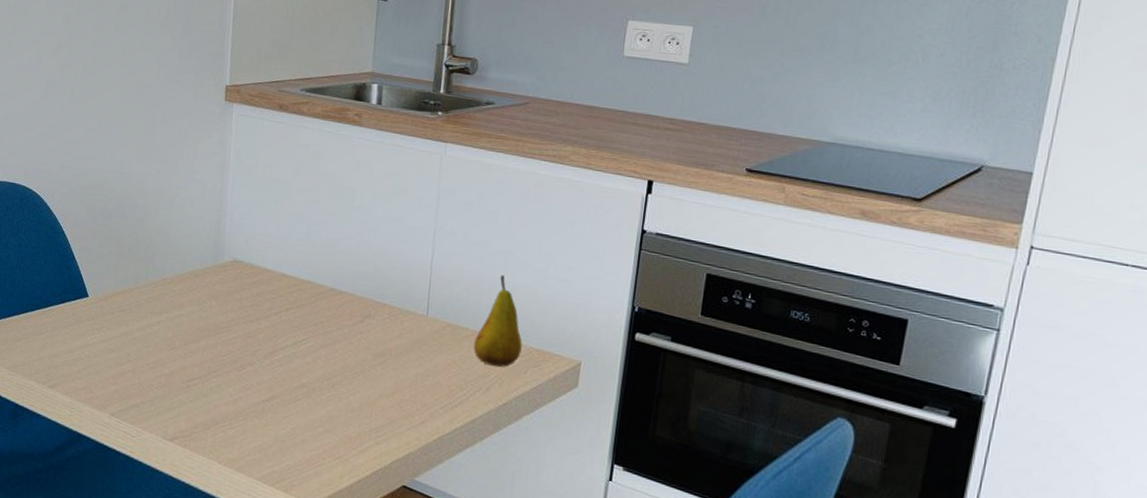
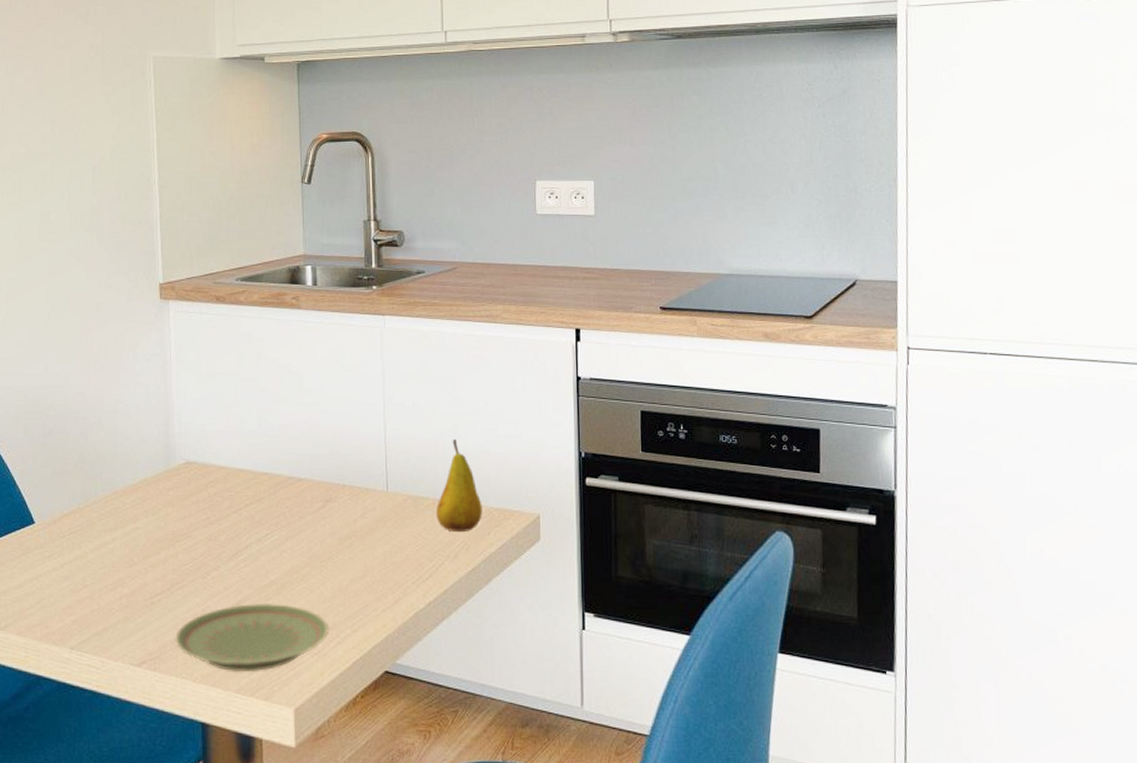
plate: none [206,400,353,465] -> present [175,604,329,671]

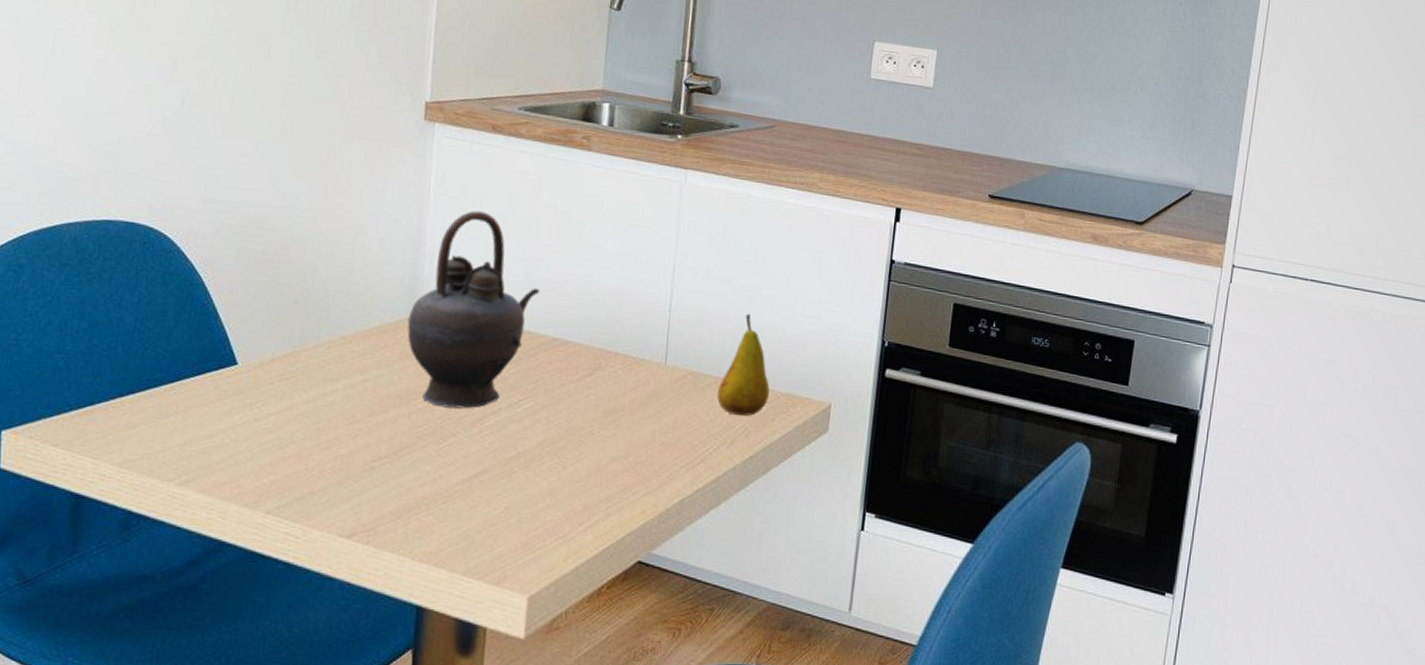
teapot: none [166,372,272,546] -> present [407,211,540,409]
plate: present [175,604,329,671] -> none [395,476,580,552]

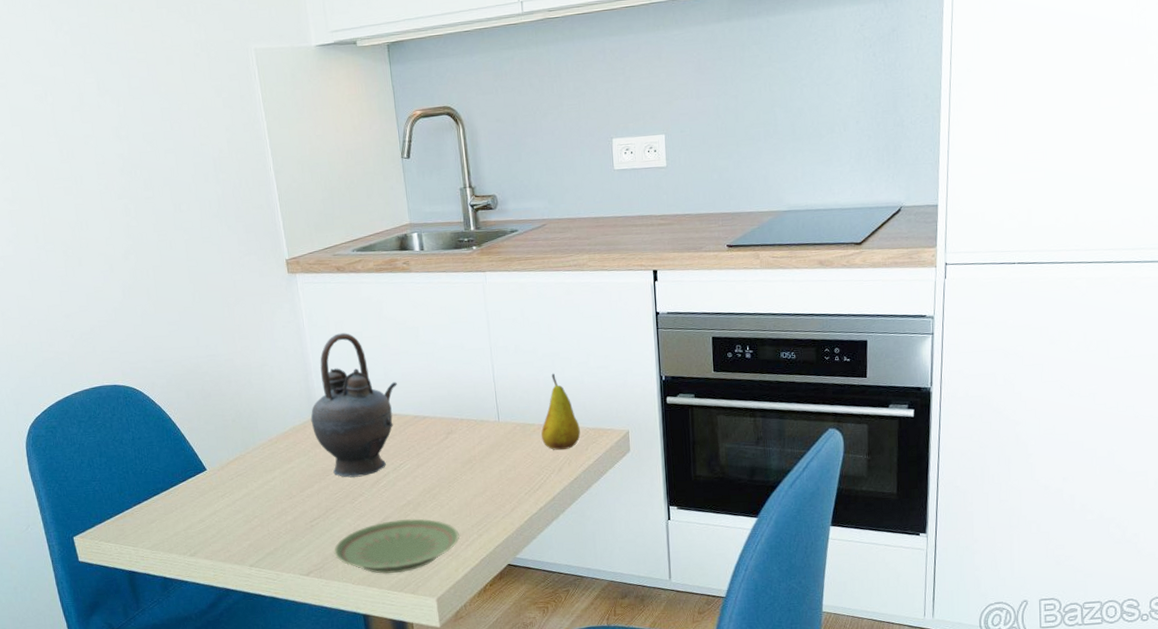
plate: none [395,476,580,552] -> present [334,518,459,574]

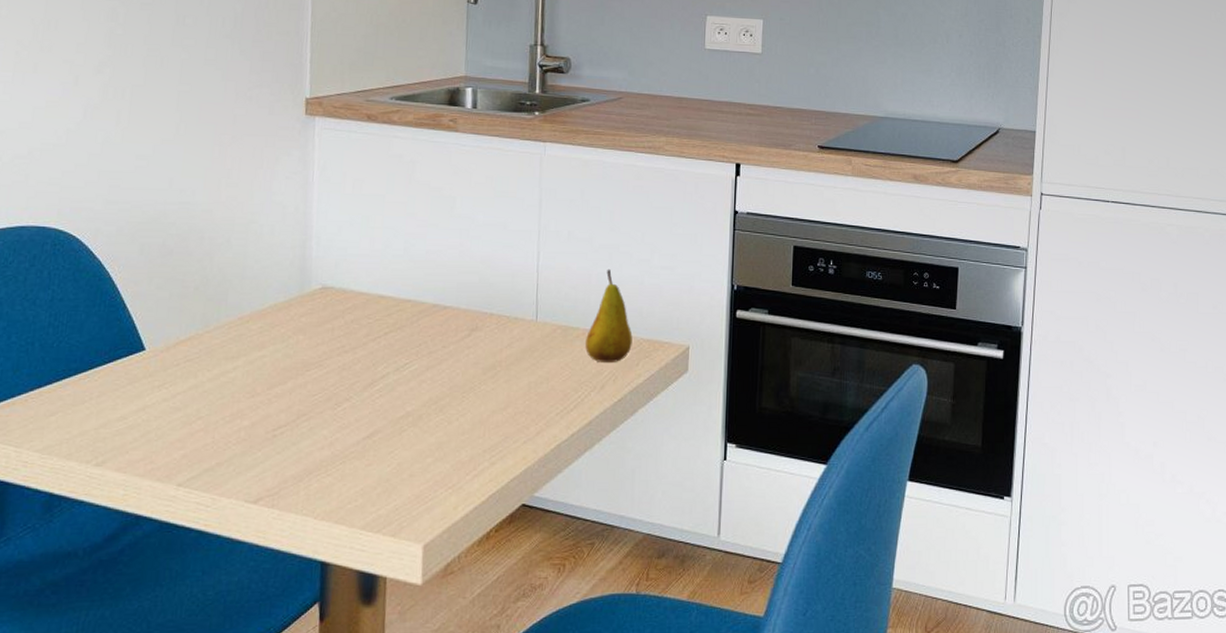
teapot: present [310,333,397,478] -> none [299,194,418,376]
plate: present [334,518,459,574] -> none [297,436,466,507]

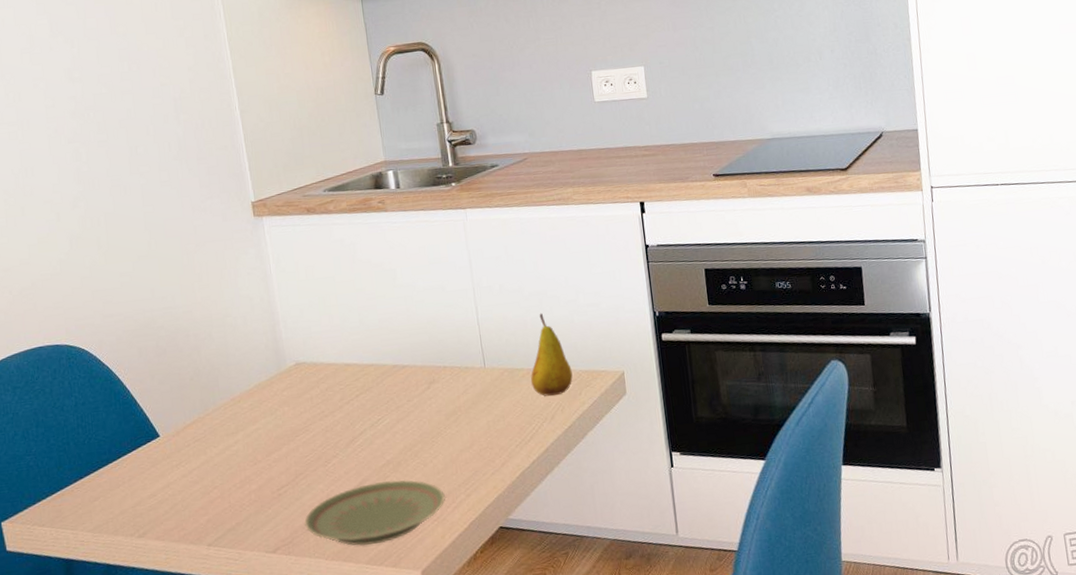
plate: none [297,436,466,507] -> present [304,479,445,546]

